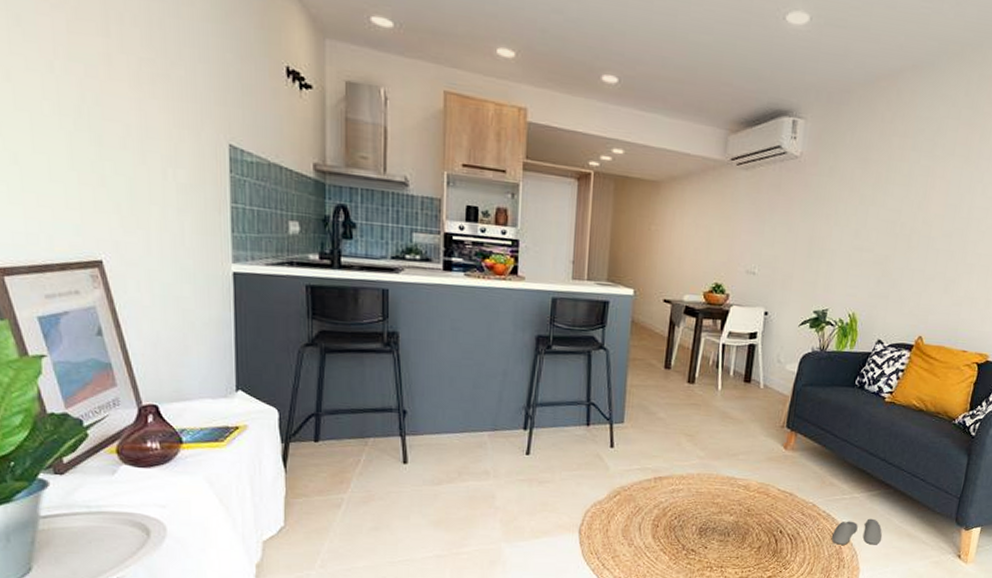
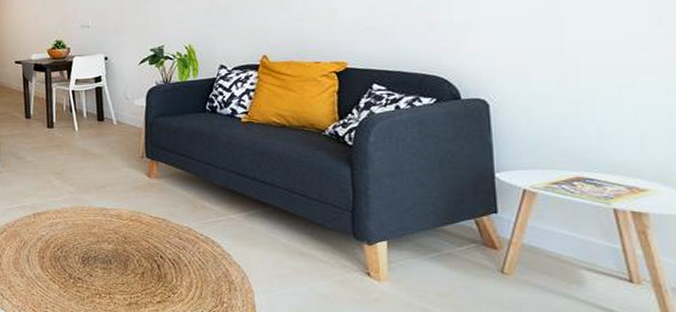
slippers: present [832,518,882,545] -> none [216,238,270,267]

